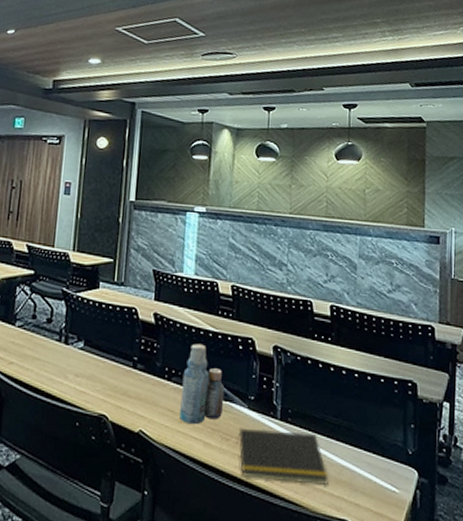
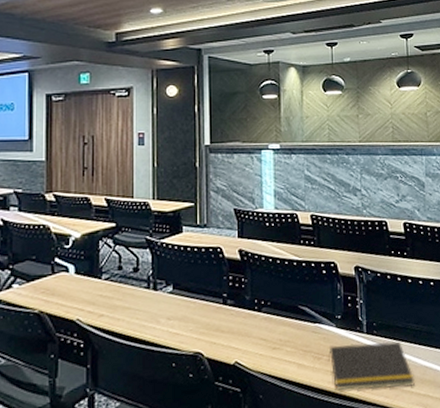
bottle: present [180,344,225,425] -> none [272,273,313,350]

